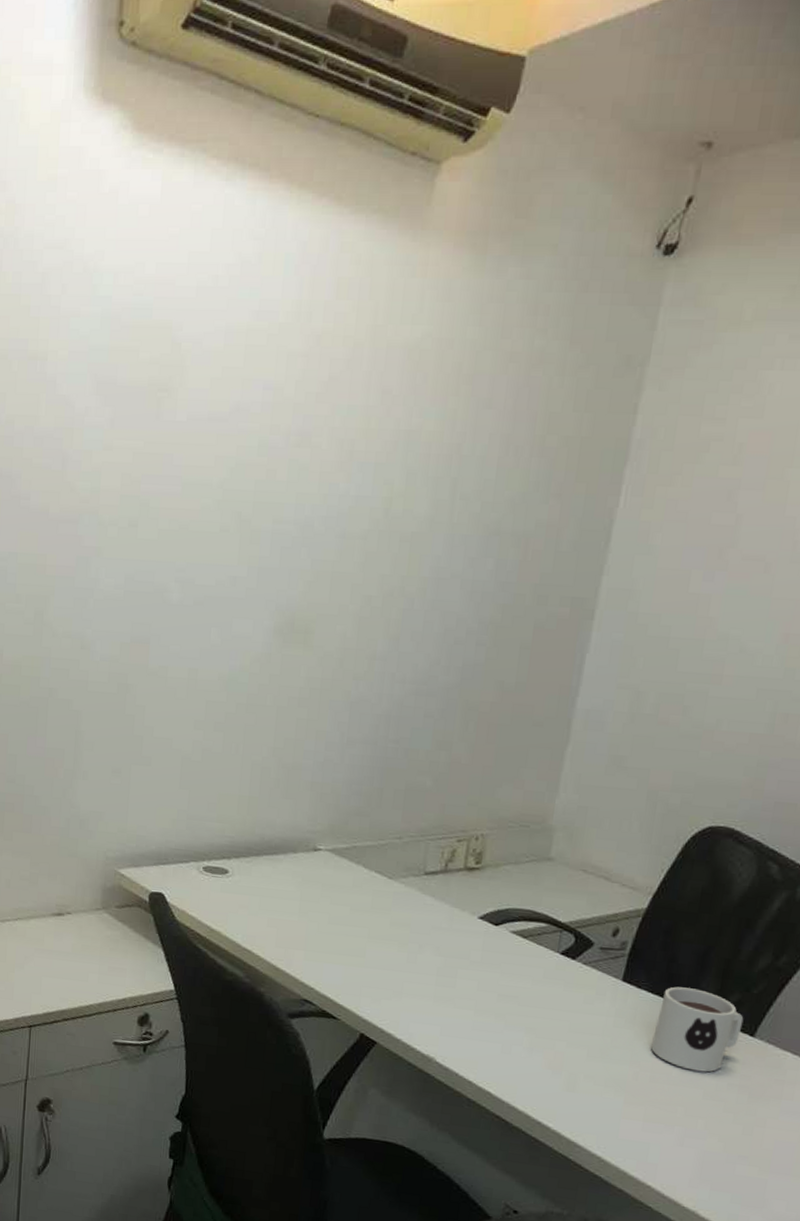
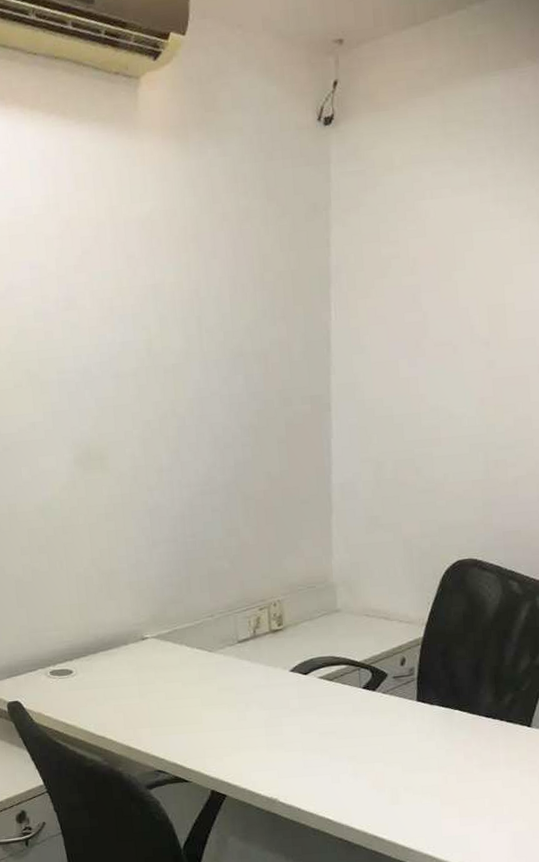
mug: present [651,986,744,1072] -> none [451,696,520,766]

